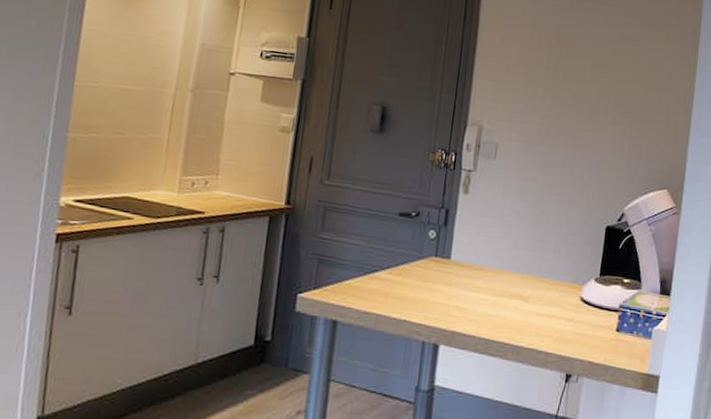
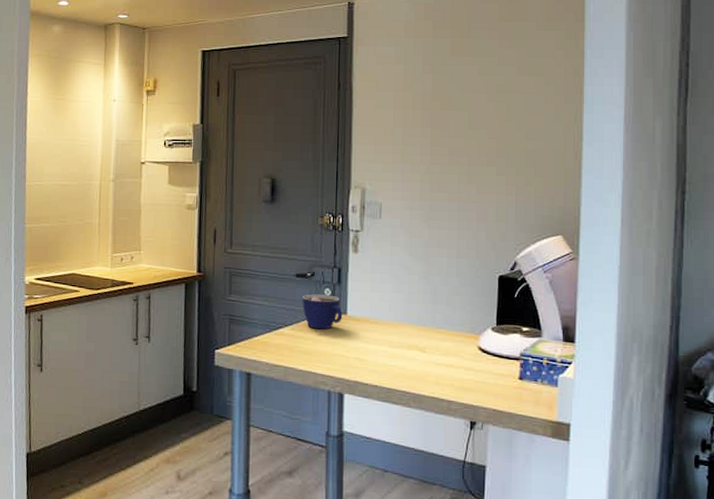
cup: none [403,235,446,275] -> present [301,294,343,330]

